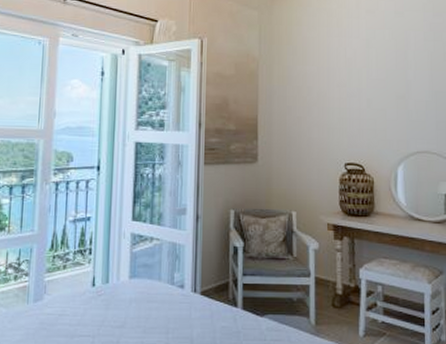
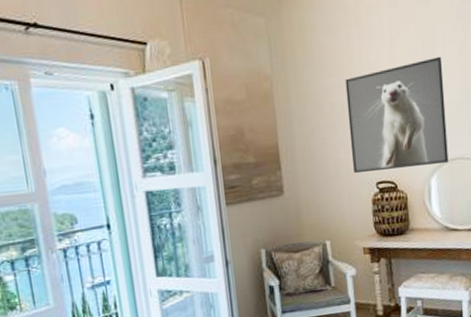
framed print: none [323,59,416,154] -> present [345,56,449,173]

